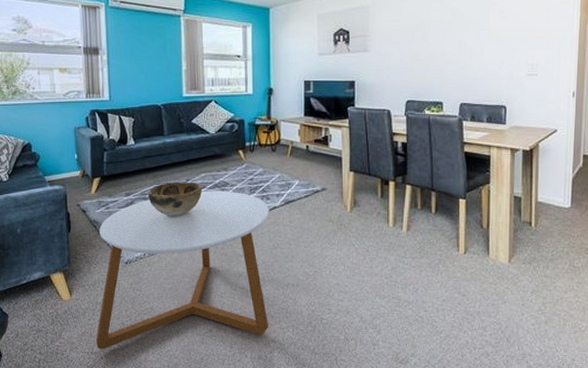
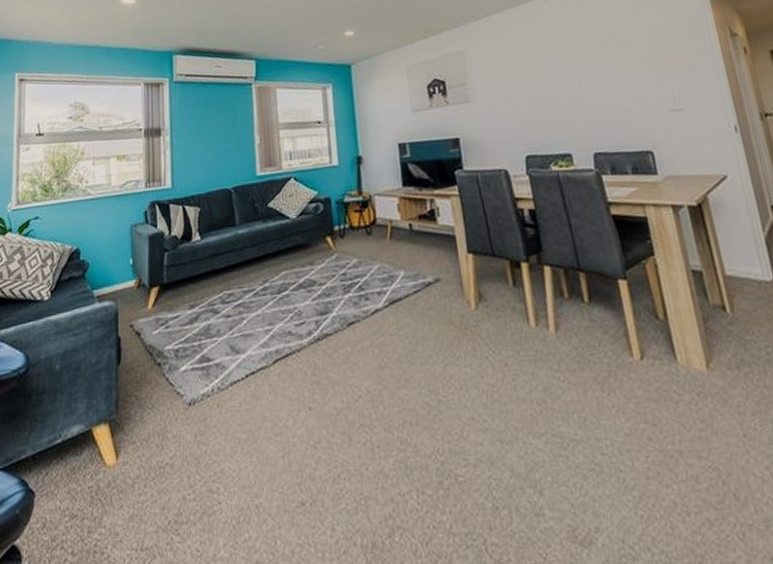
coffee table: present [96,190,270,349] -> none [148,292,383,543]
decorative bowl: present [148,183,203,216] -> none [217,284,284,333]

